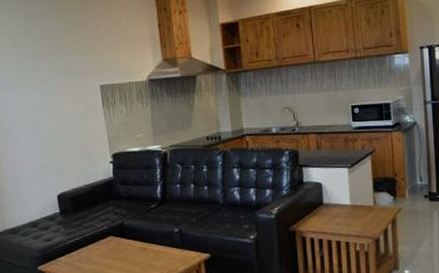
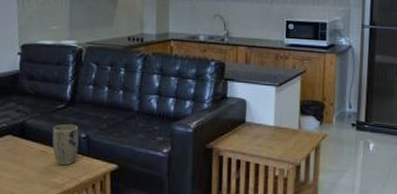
plant pot: none [149,221,173,259] -> present [52,124,79,166]

